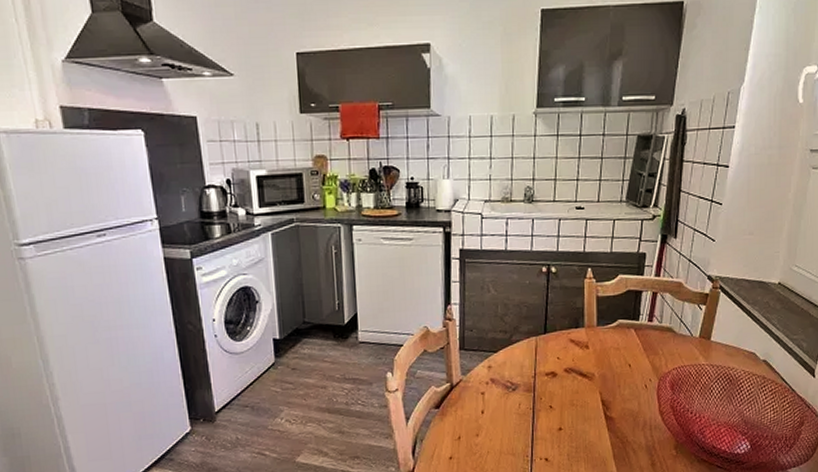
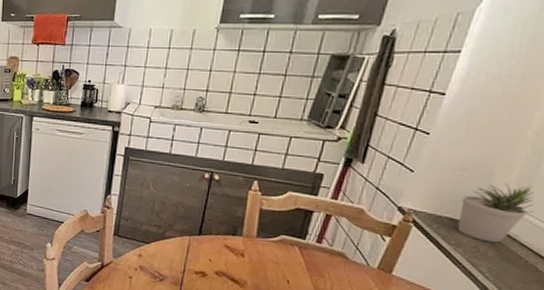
potted plant: none [752,242,802,297] -> present [457,183,534,243]

